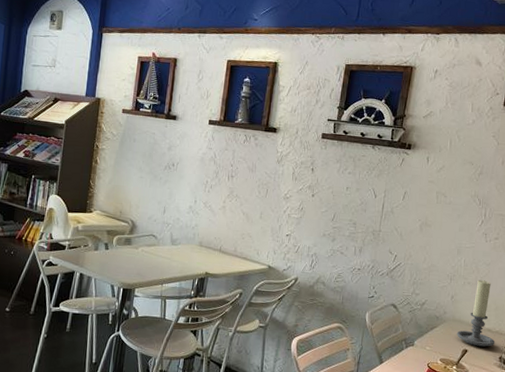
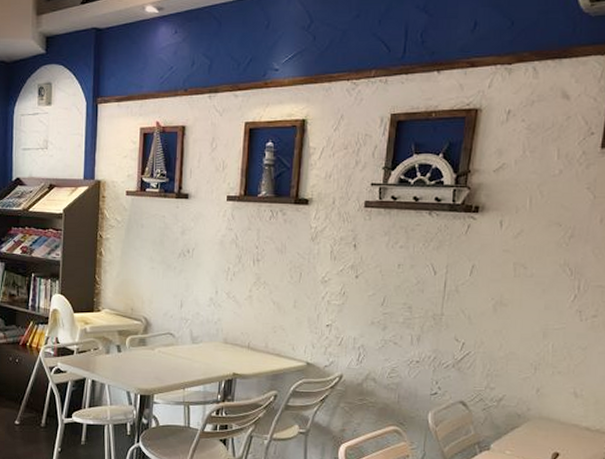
candle holder: present [456,280,495,348] -> none [544,368,596,450]

